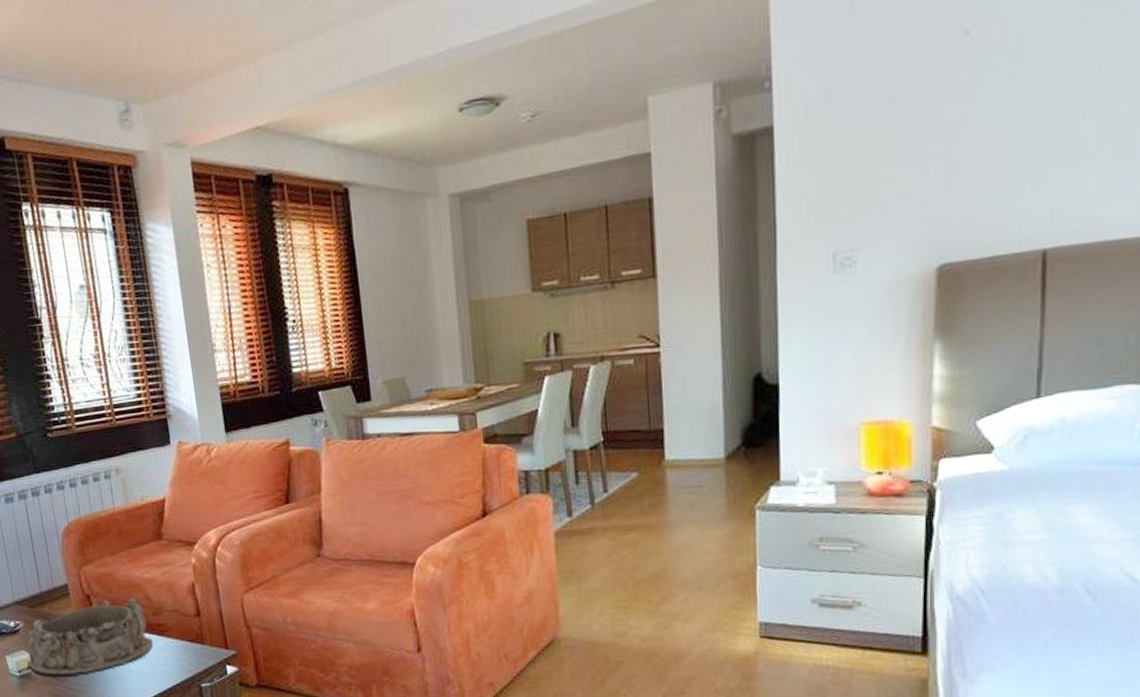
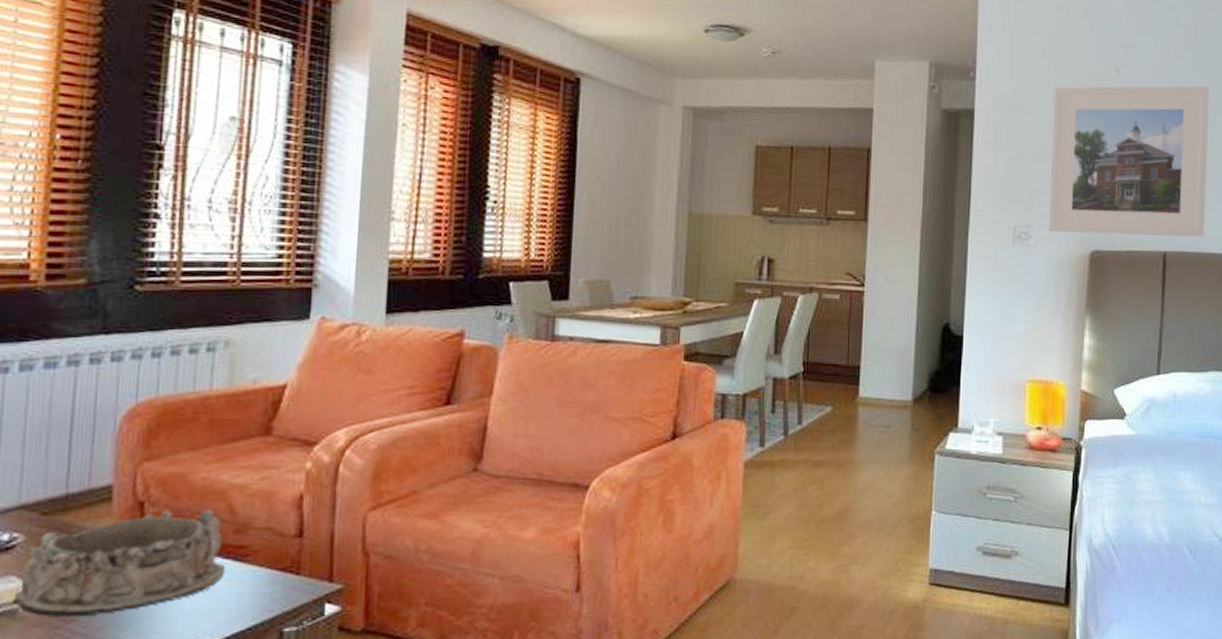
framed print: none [876,21,1109,251] -> present [1048,86,1209,238]

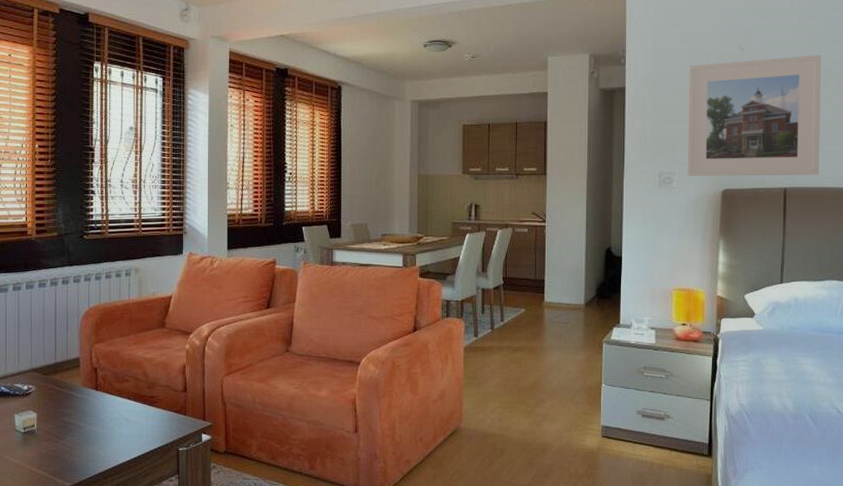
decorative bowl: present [13,509,225,617] -> none [32,373,144,436]

